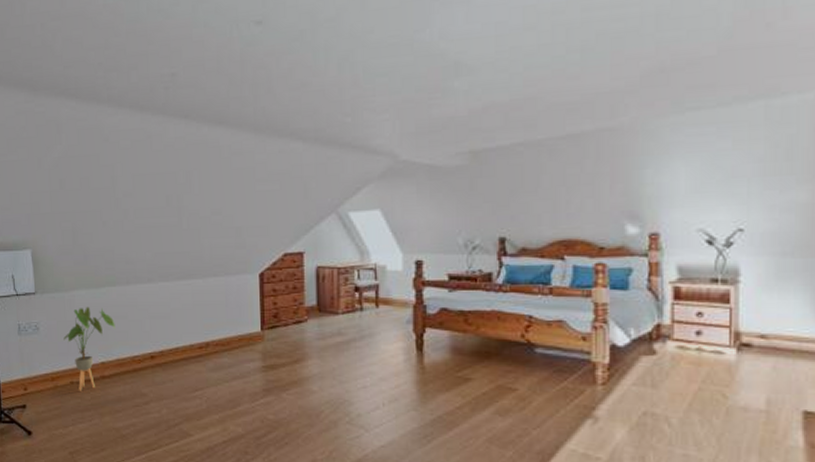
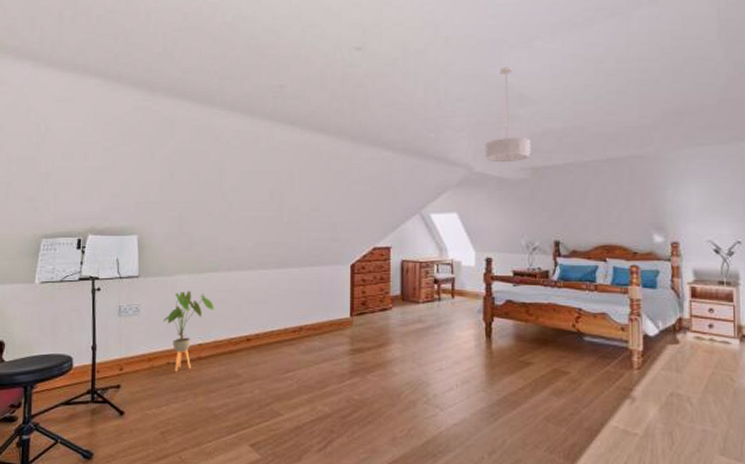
ceiling light fixture: none [412,29,470,147] -> present [484,66,531,162]

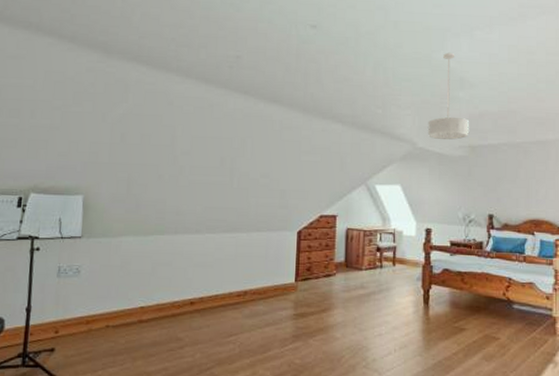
house plant: present [163,291,215,372] -> none [105,253,159,335]

